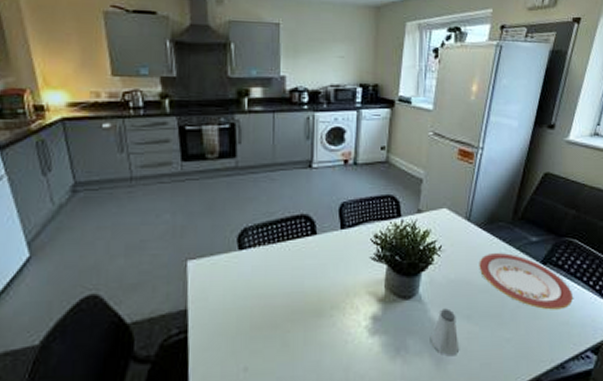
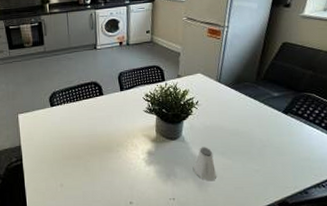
plate: present [479,253,573,310] -> none [229,106,313,149]

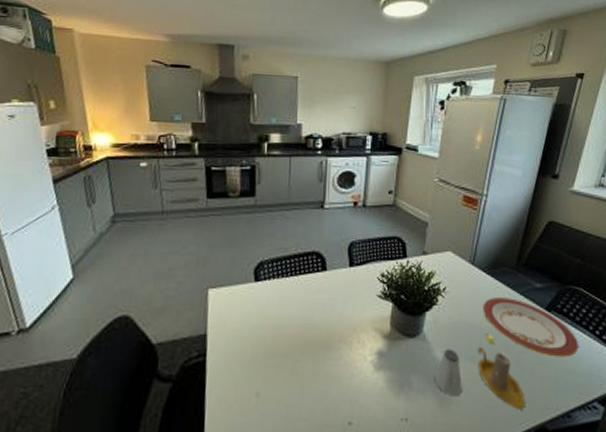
candle holder: none [227,134,270,190] -> present [477,333,526,411]
plate: none [229,106,313,149] -> present [482,297,578,357]

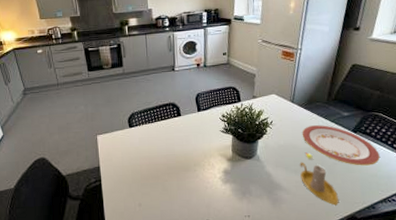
saltshaker: present [433,349,462,395] -> none [267,165,289,198]

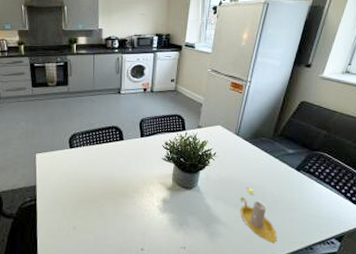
plate: present [302,125,380,166] -> none [245,160,321,206]

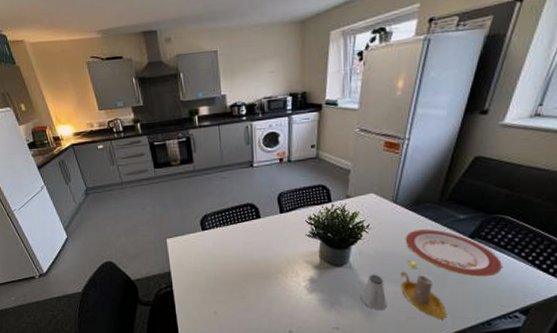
saltshaker: none [205,198,227,231] -> present [360,274,386,310]
plate: none [245,160,321,206] -> present [405,229,502,277]

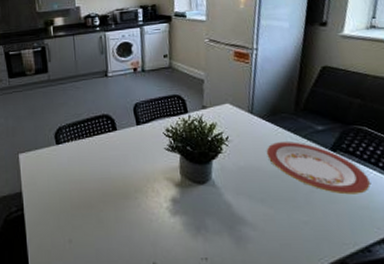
saltshaker: present [360,274,386,310] -> none [227,192,257,235]
candle holder: present [400,260,447,320] -> none [266,176,323,247]

